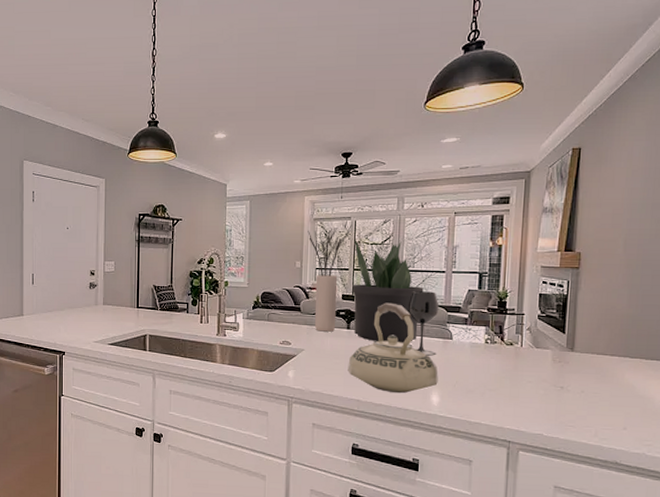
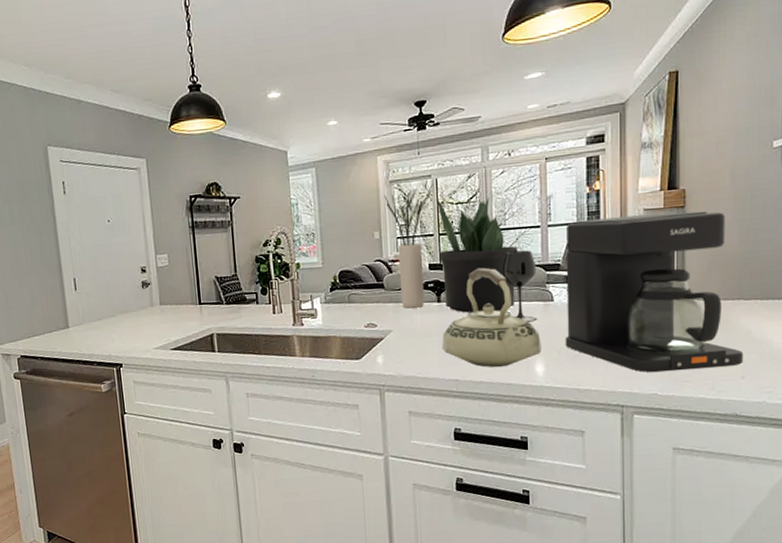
coffee maker: none [460,270,627,417] -> present [565,211,744,373]

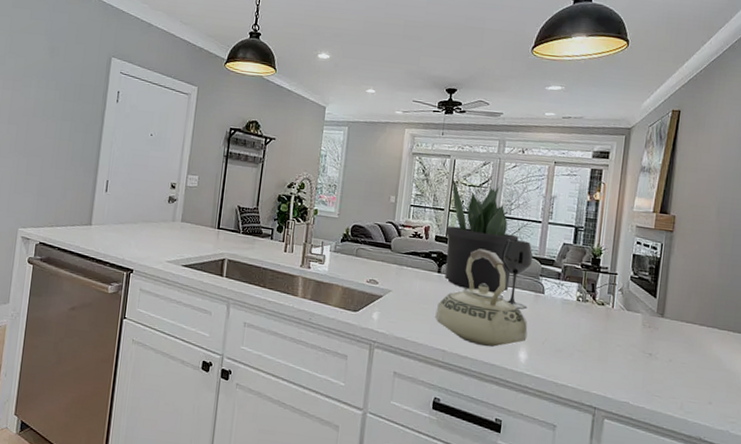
vase: present [384,183,433,309] -> none [404,163,451,274]
coffee maker: present [565,211,744,373] -> none [549,224,713,391]

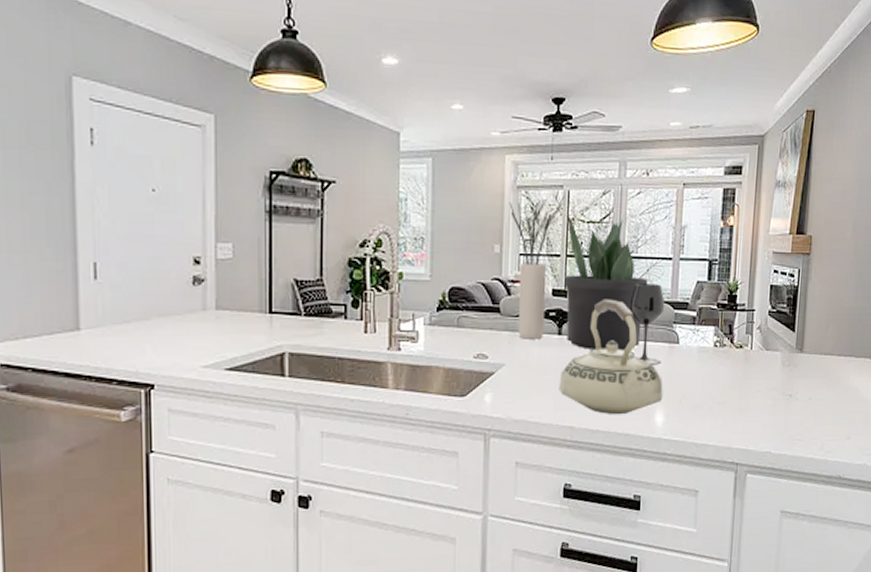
vase: none [404,163,451,274] -> present [509,195,565,339]

